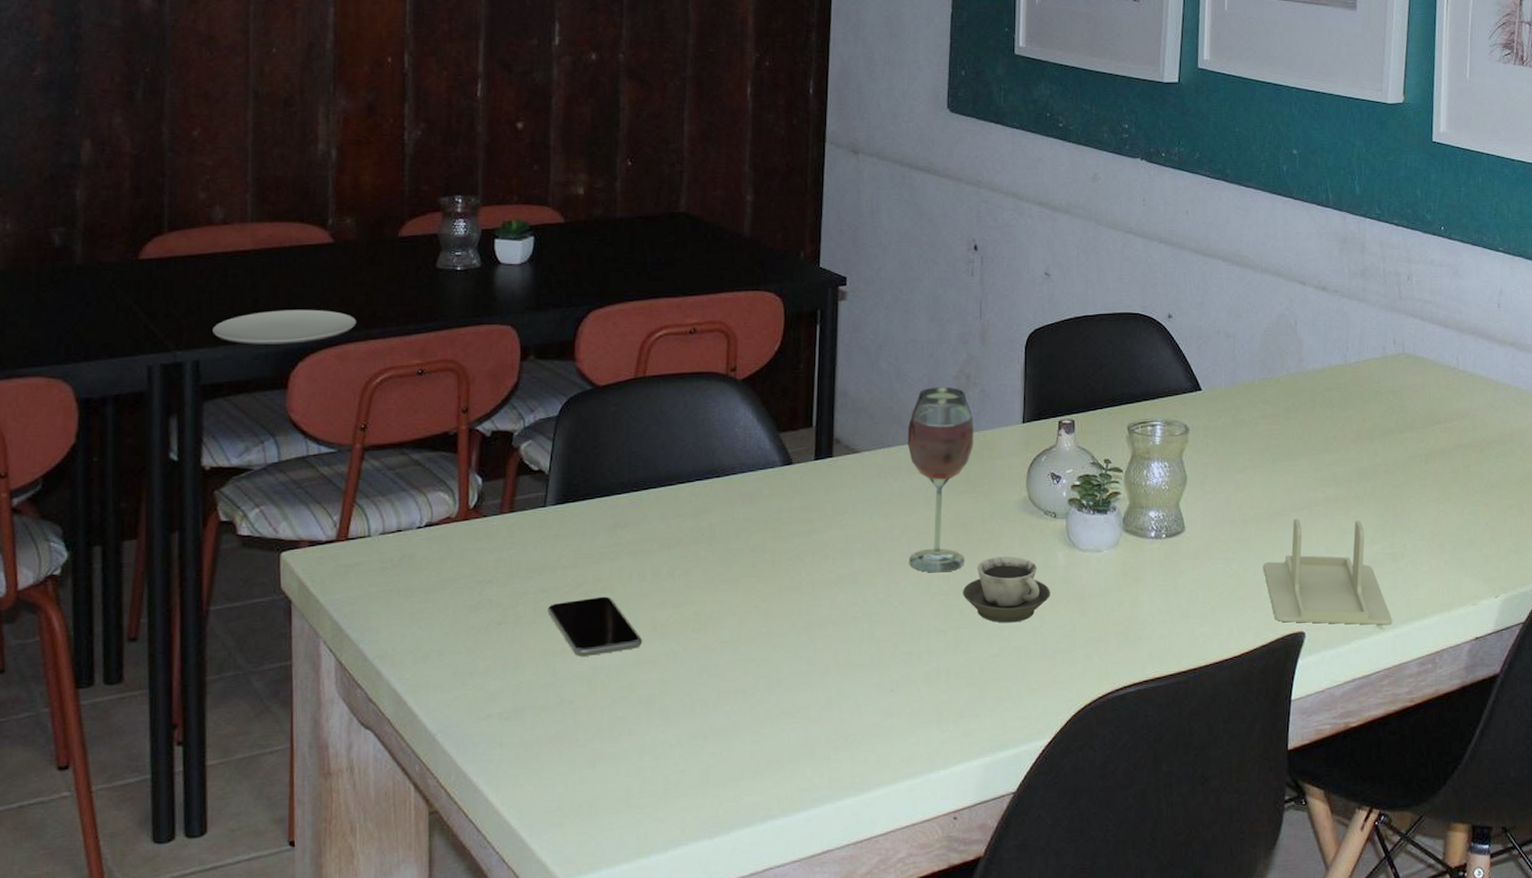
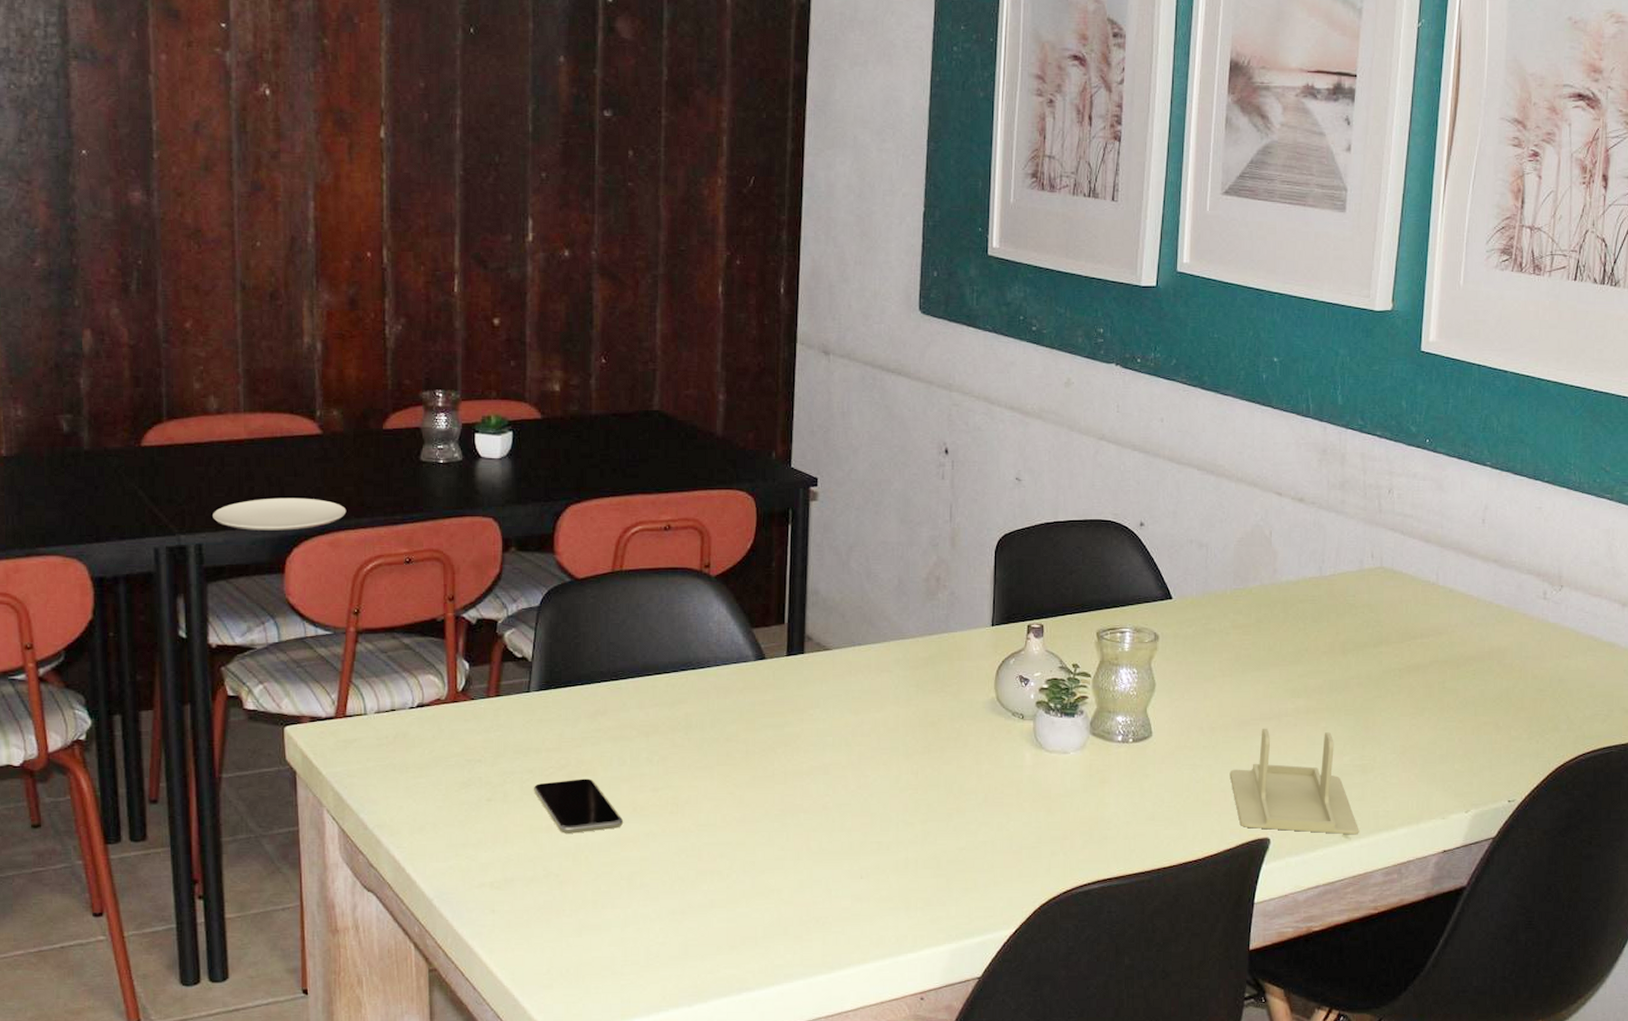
wineglass: present [907,387,974,573] -> none [877,588,943,768]
cup: present [962,556,1050,623] -> none [930,755,1017,818]

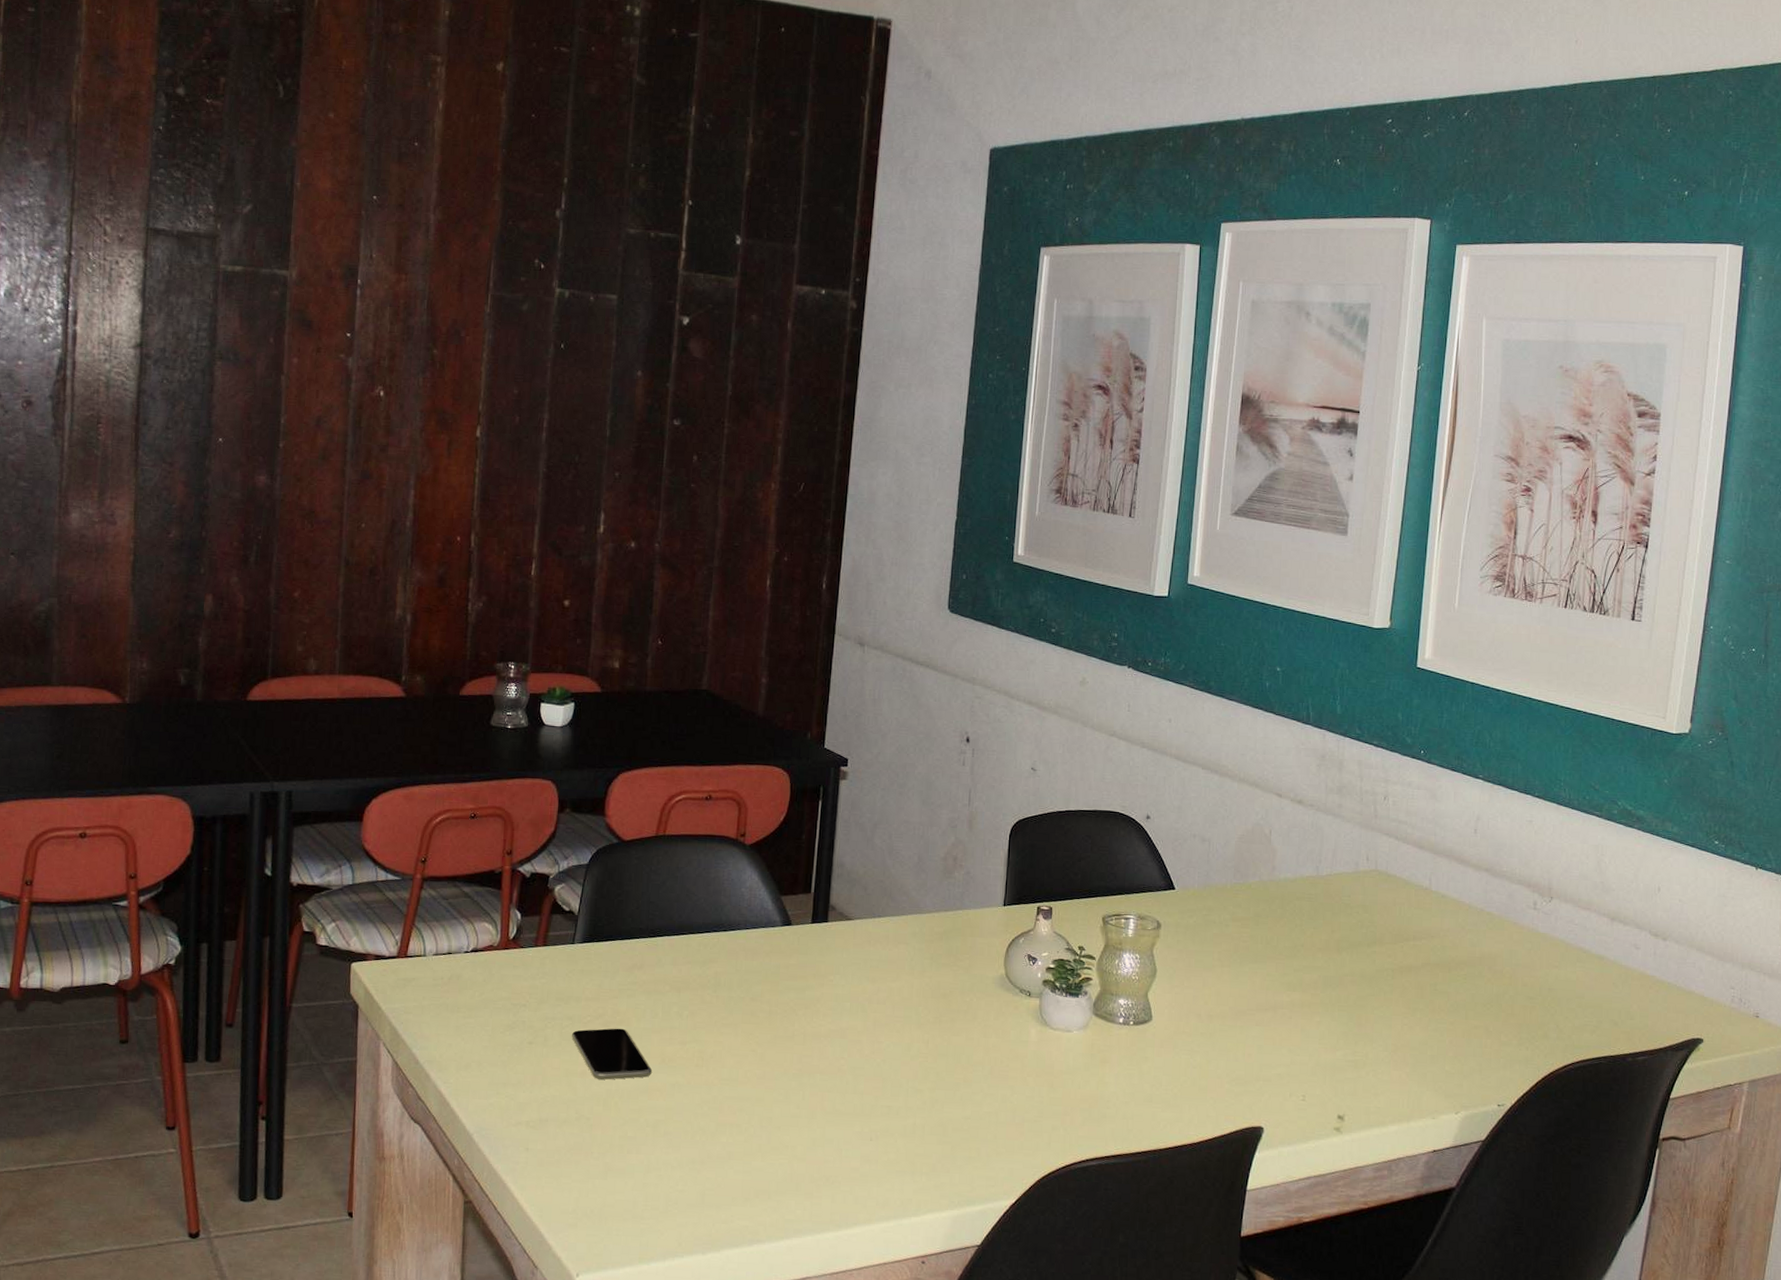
plate: present [213,498,347,531] -> none [304,752,422,783]
napkin holder: present [1229,728,1359,835] -> none [1225,1018,1351,1129]

